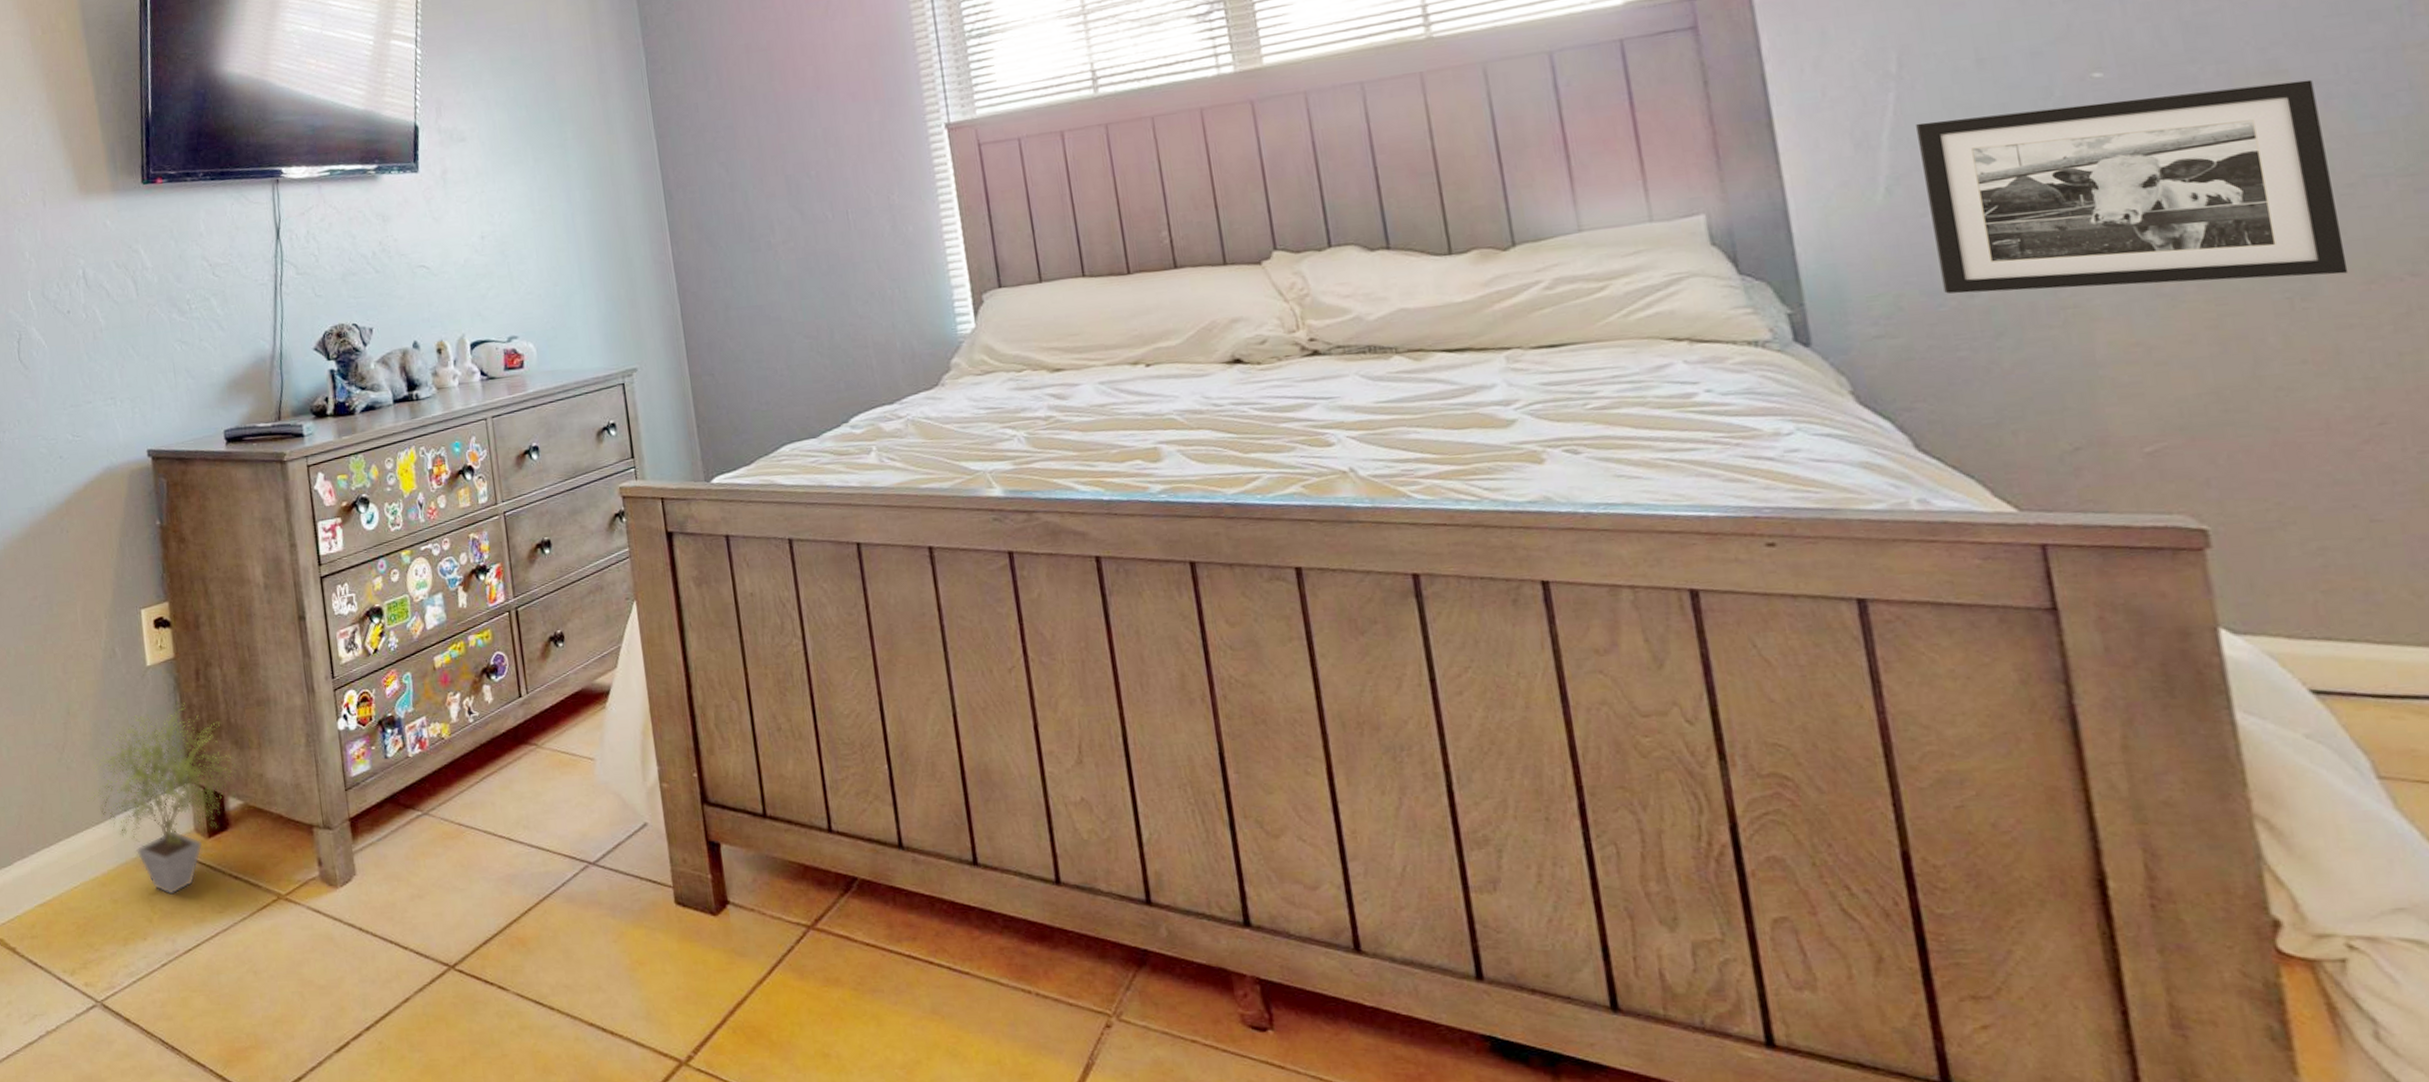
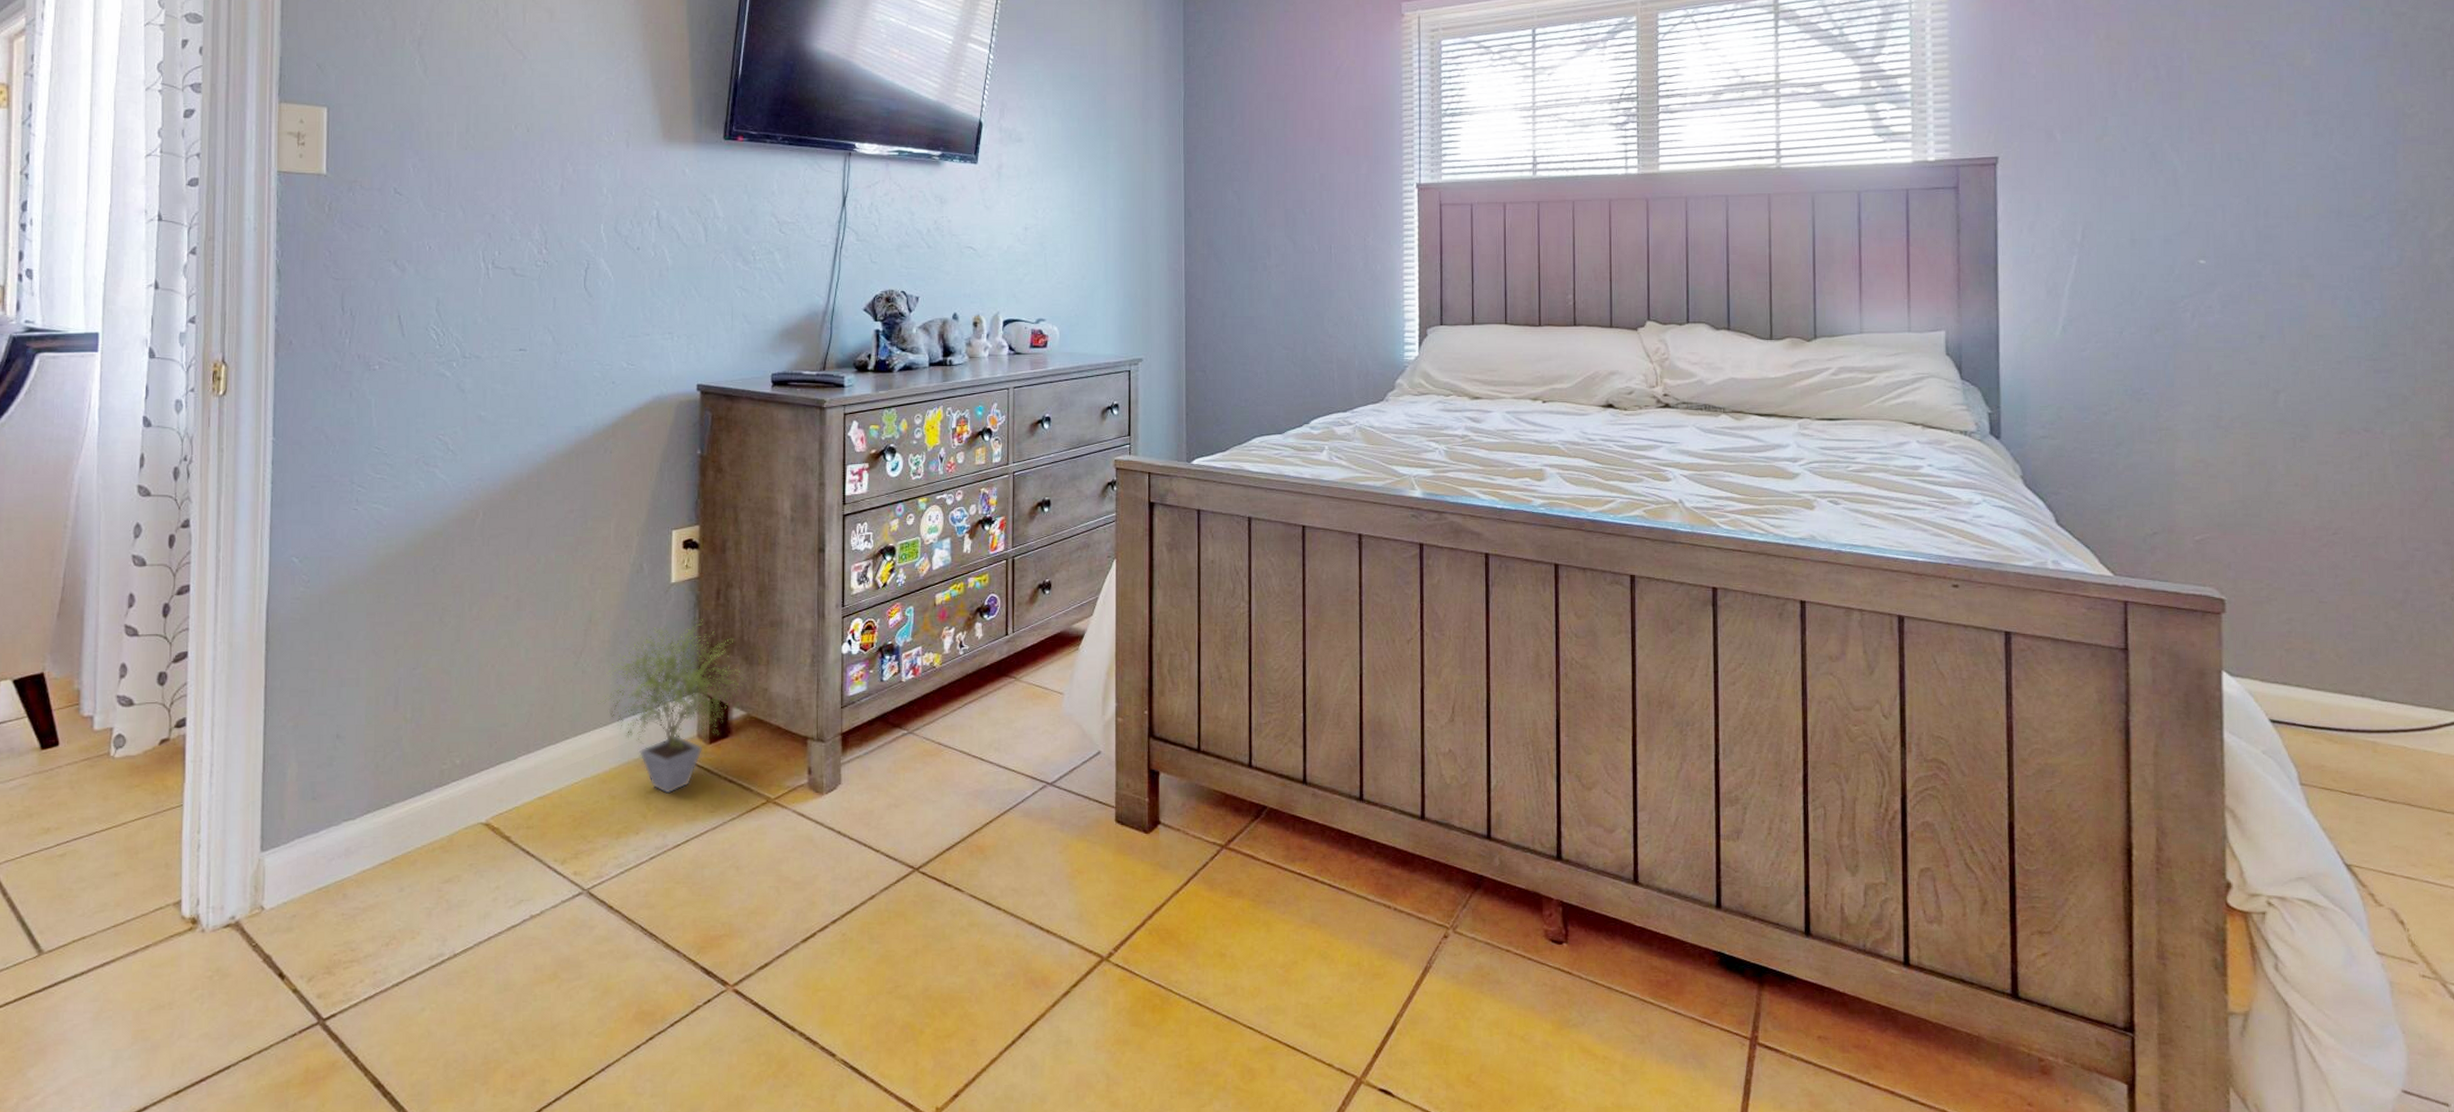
picture frame: present [1916,79,2349,294] -> none [2088,281,2330,425]

